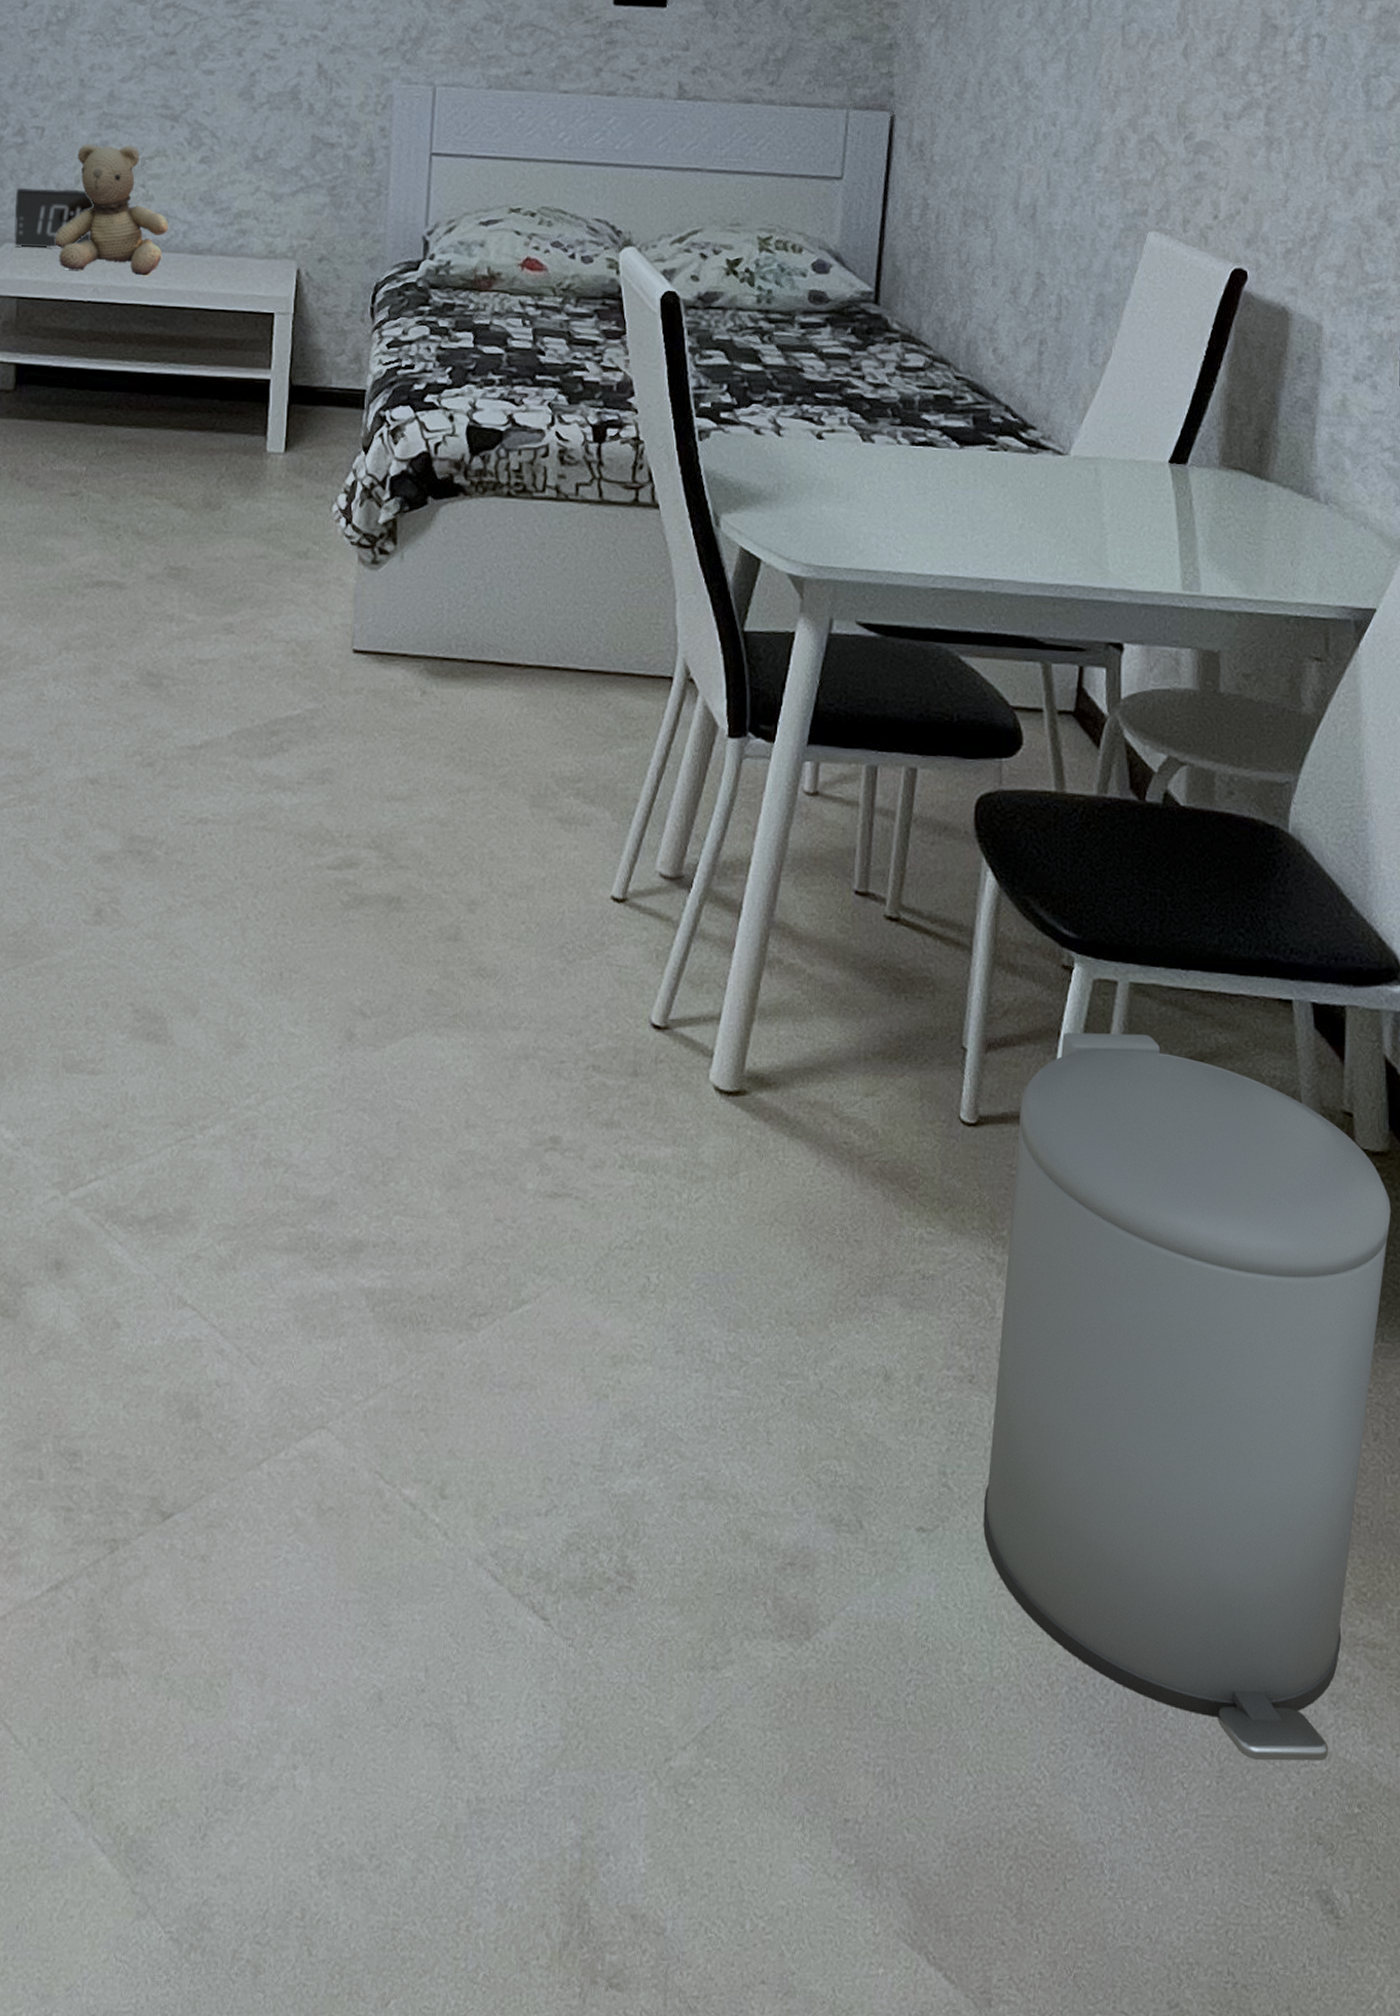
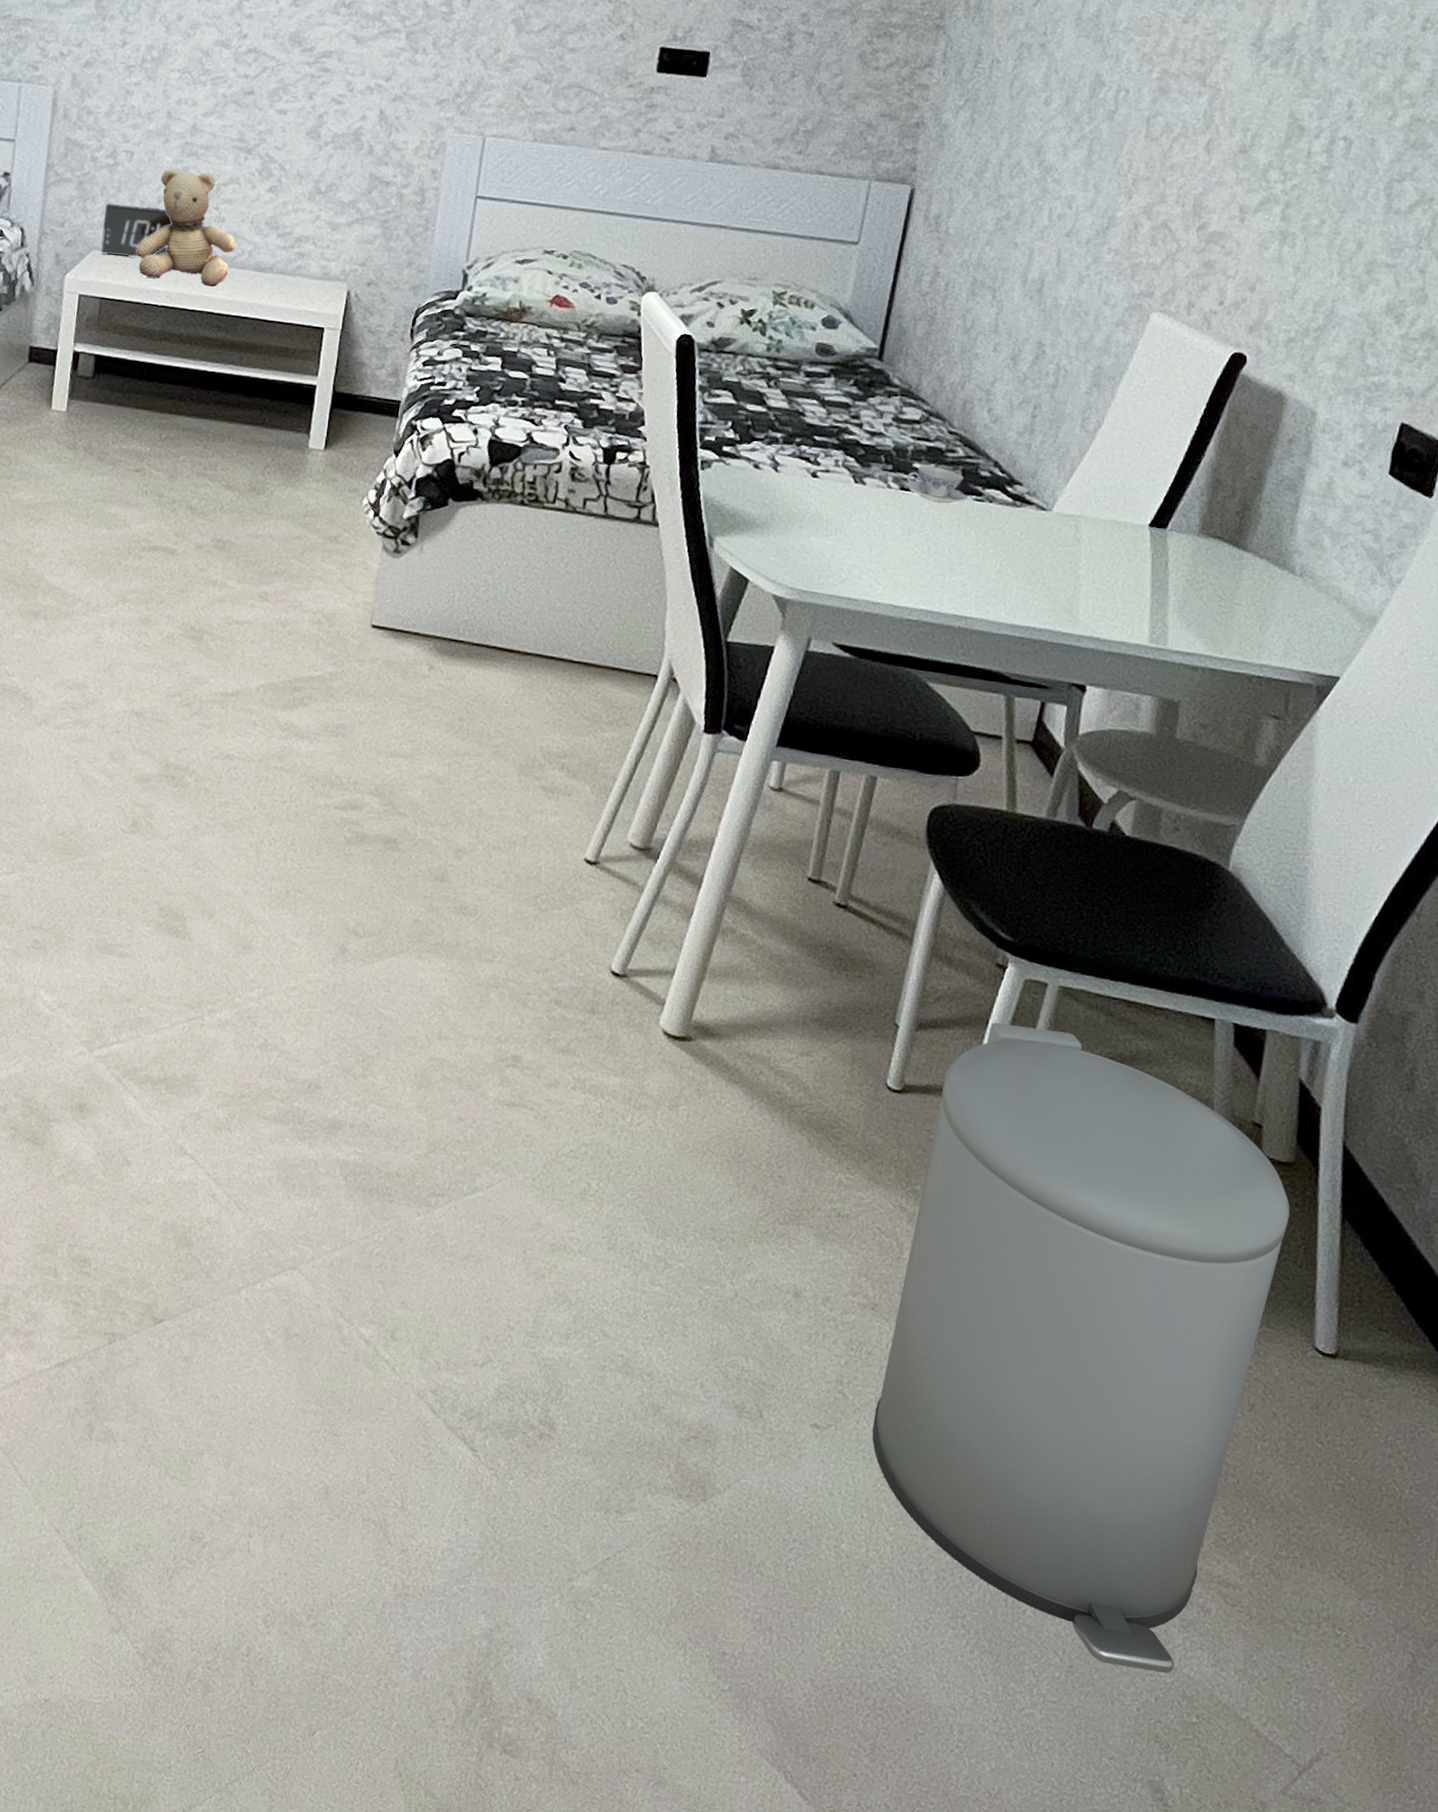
teacup: none [916,416,981,456] -> present [906,465,967,504]

